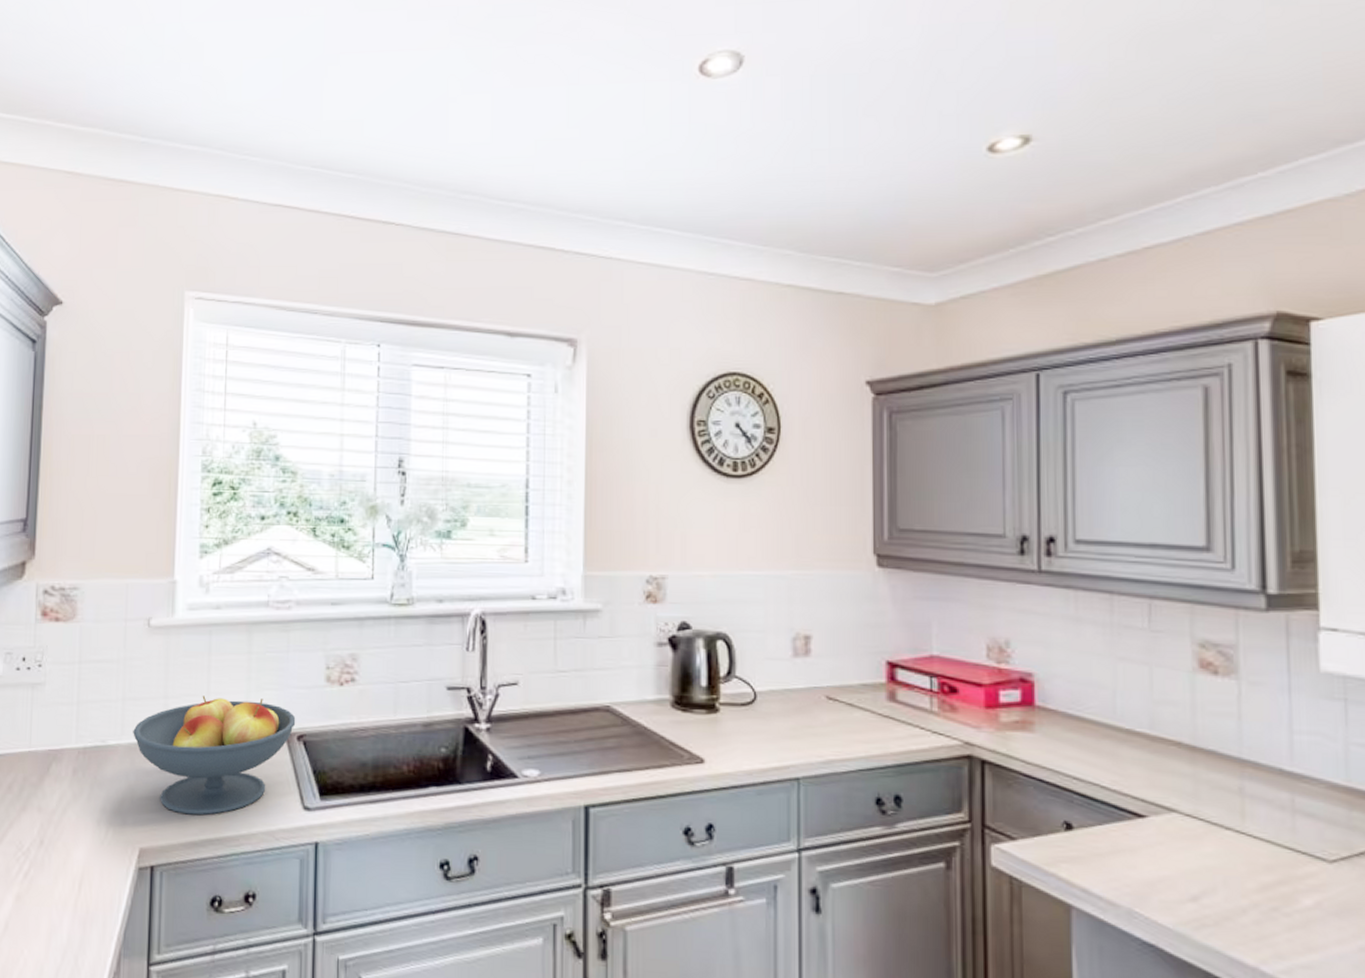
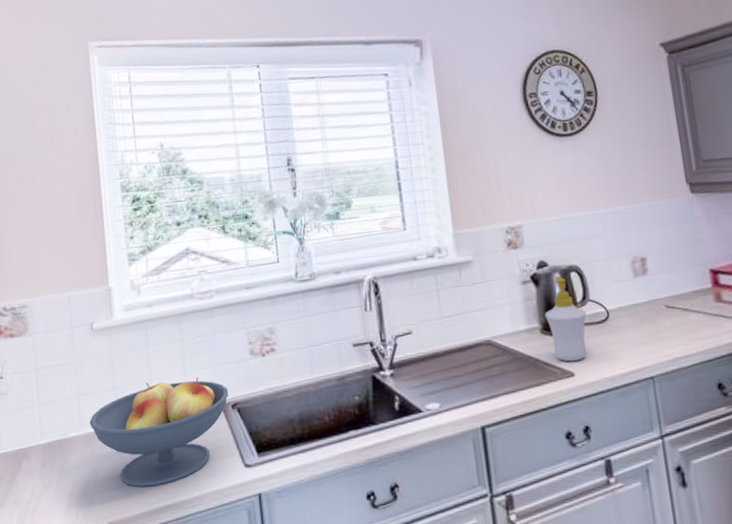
soap bottle: none [679,643,730,746] -> present [544,276,587,362]

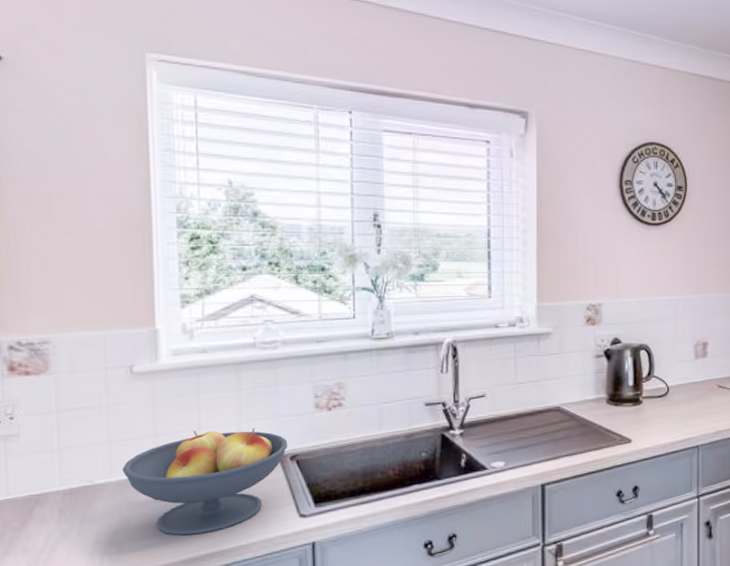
soap bottle: present [544,276,587,362] -> none [612,353,650,430]

